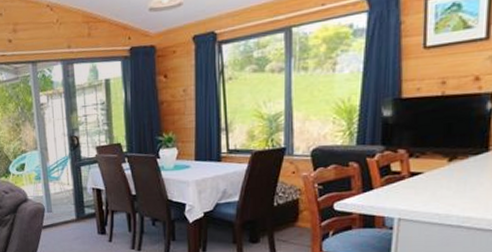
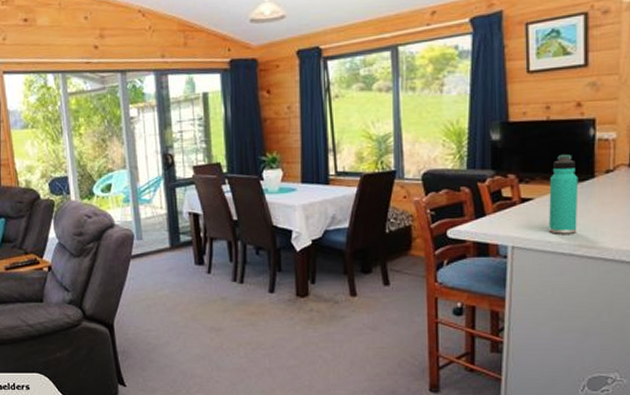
thermos bottle: none [438,129,472,207] -> present [549,155,579,234]

